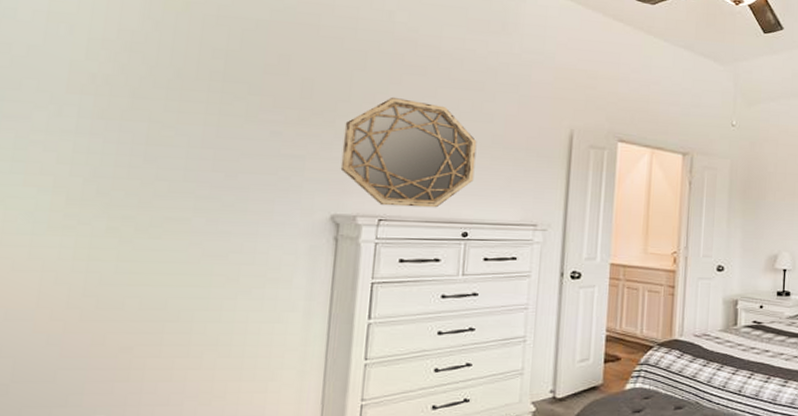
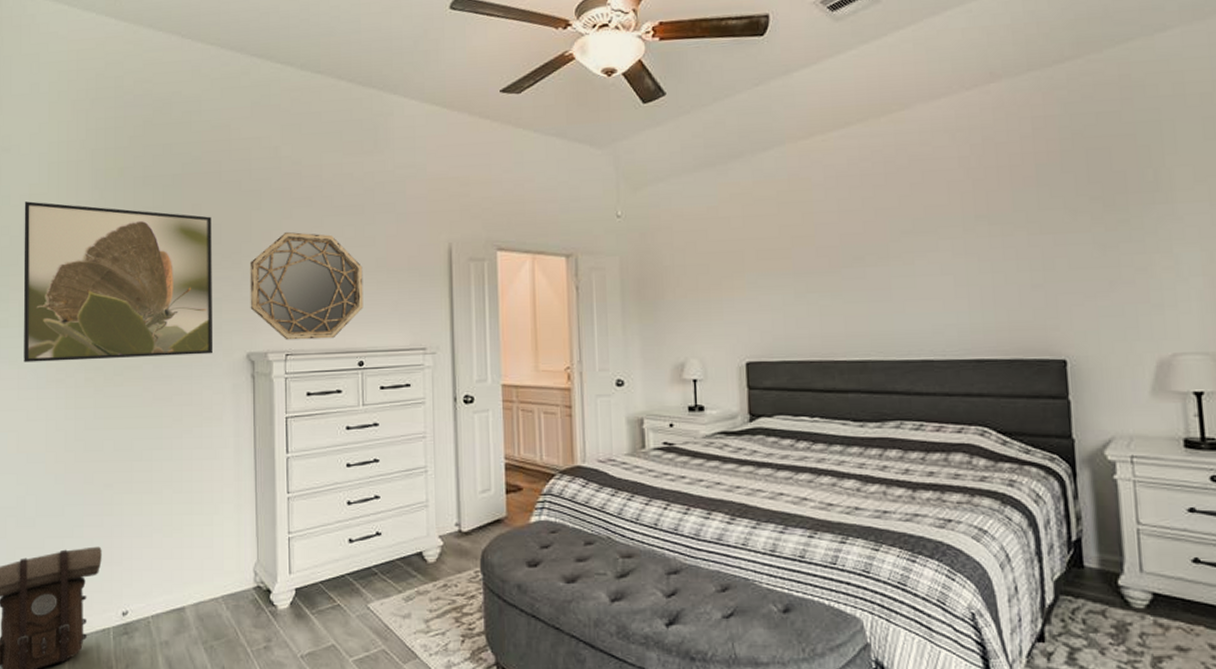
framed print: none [14,19,303,213] -> present [23,201,212,363]

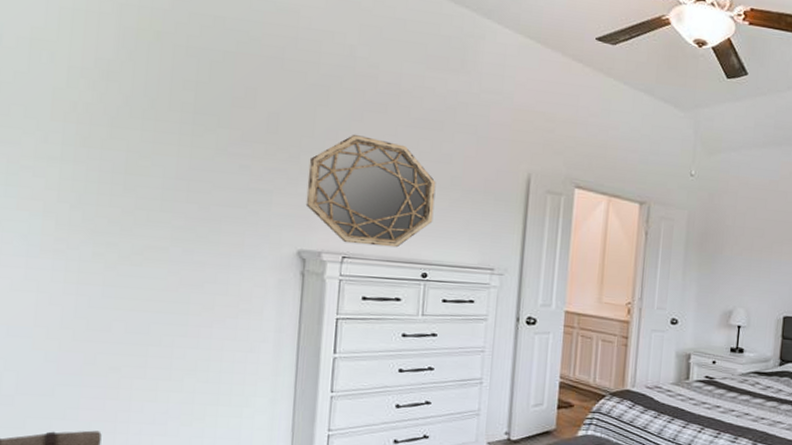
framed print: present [23,201,212,363] -> none [10,45,268,246]

